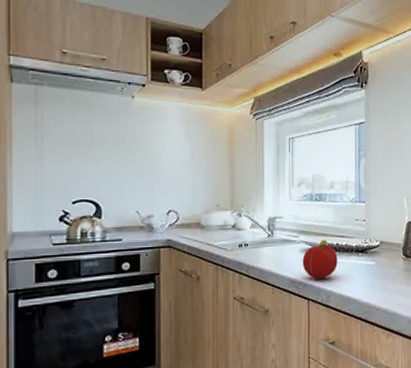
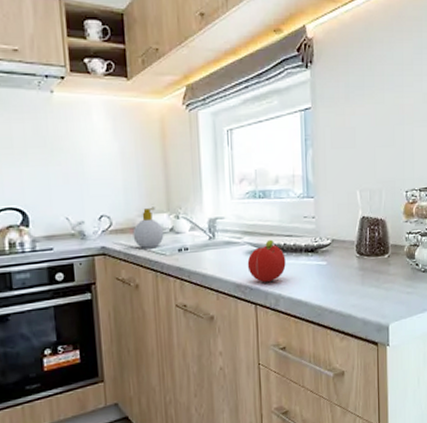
soap bottle: none [197,206,226,244] -> present [132,208,164,249]

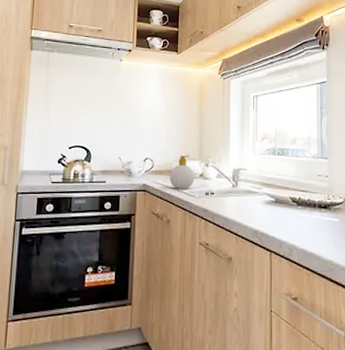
fruit: present [247,239,286,282] -> none [265,193,300,232]

